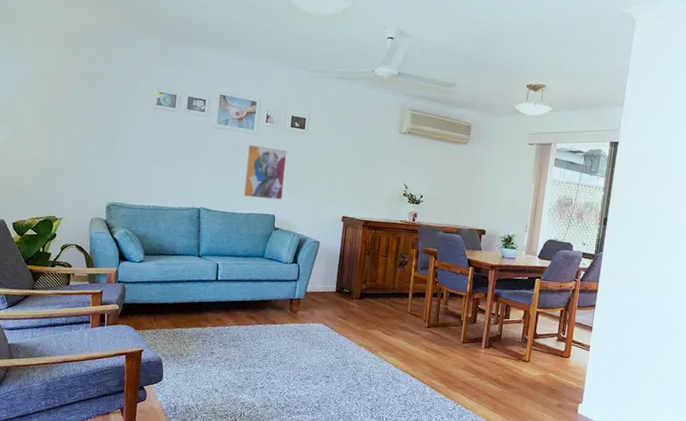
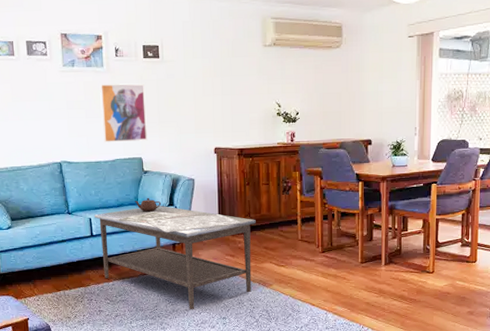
coffee table: none [221,252,371,365] -> present [94,197,256,310]

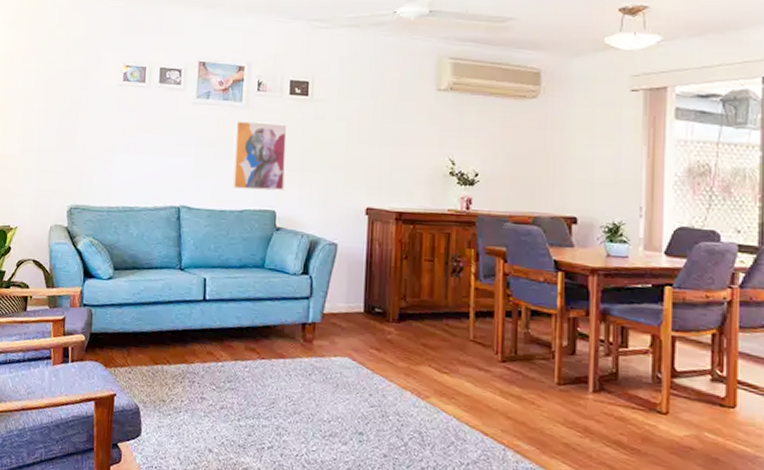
coffee table: present [94,197,256,310] -> none [210,260,413,416]

